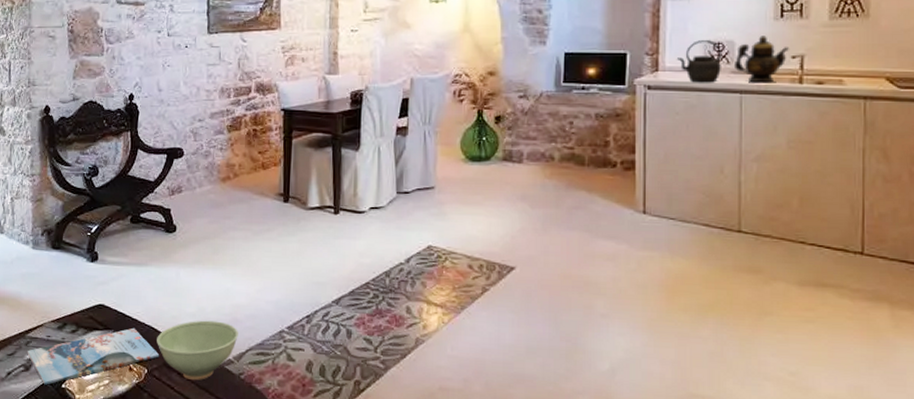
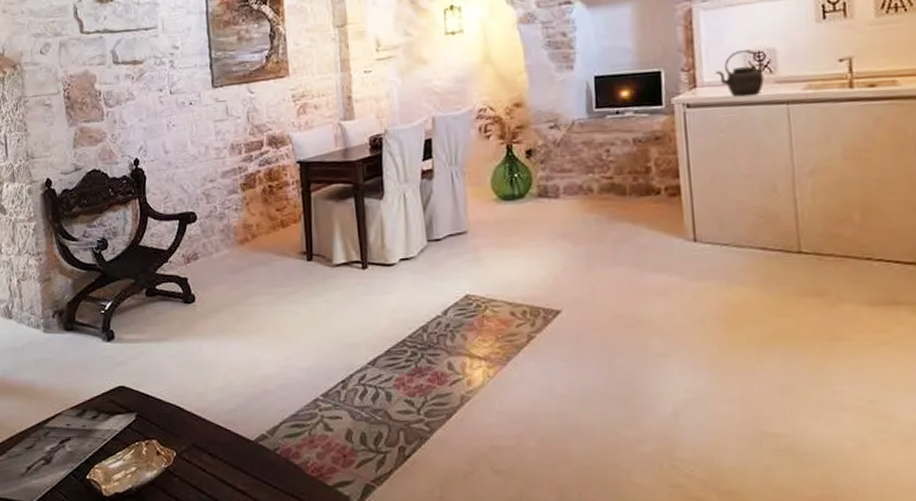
magazine: present [27,327,160,385] -> none [46,408,188,477]
bowl: present [157,320,238,380] -> none [183,394,270,459]
teapot: present [733,36,790,83] -> none [777,40,837,92]

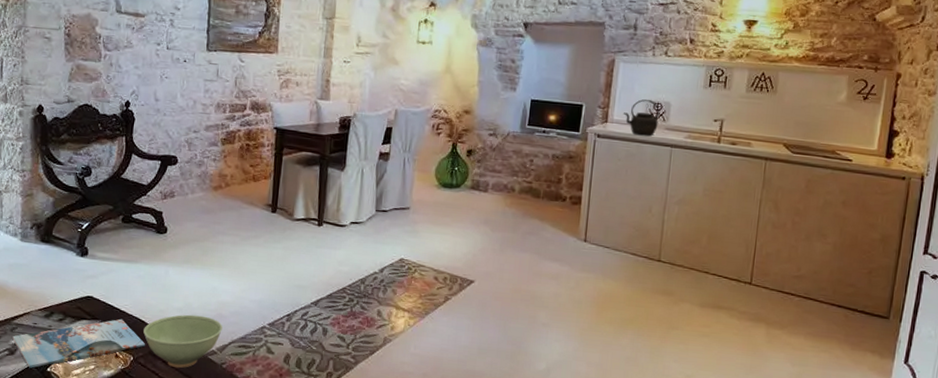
magazine: none [46,408,188,477] -> present [12,318,146,368]
bowl: none [183,394,270,459] -> present [143,314,223,368]

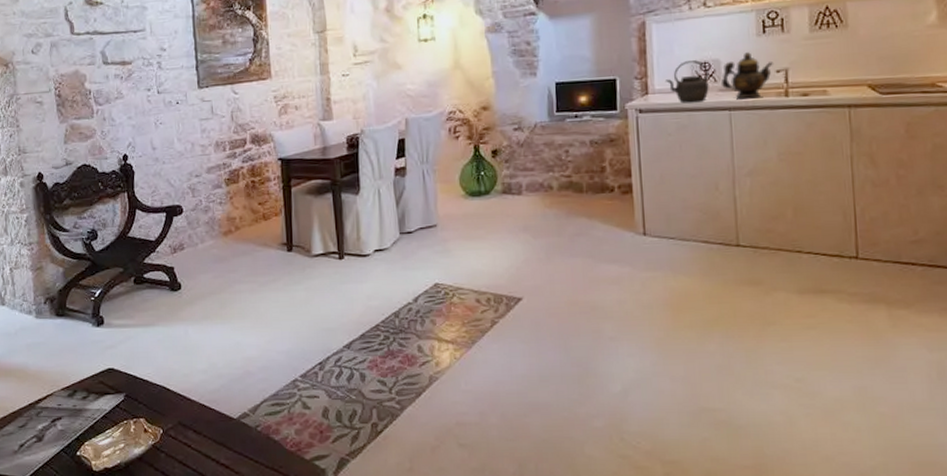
magazine: present [12,318,146,368] -> none [38,389,174,454]
bowl: present [143,314,223,368] -> none [170,375,252,436]
teapot: none [668,100,714,140] -> present [720,52,774,99]

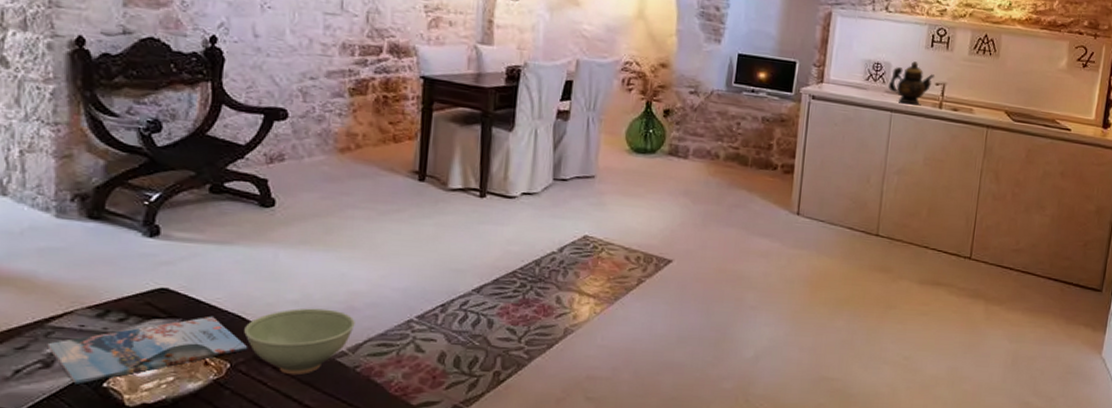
magazine: none [38,389,174,454] -> present [47,316,248,384]
bowl: none [170,375,252,436] -> present [244,308,355,375]
kettle: present [665,60,710,104] -> none [840,58,880,100]

